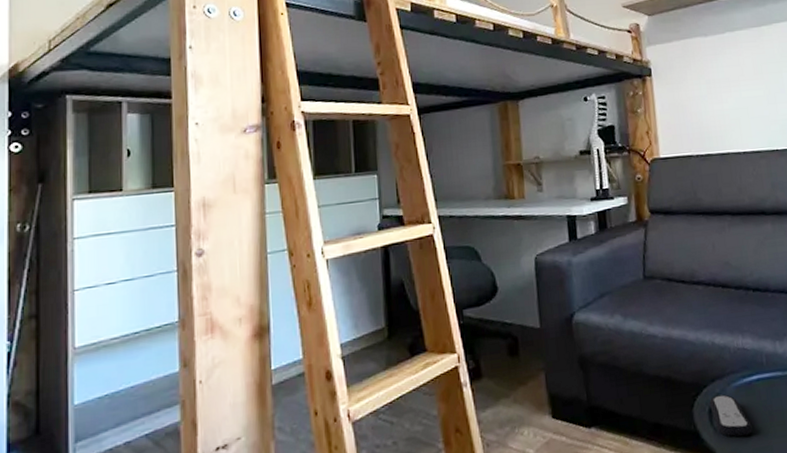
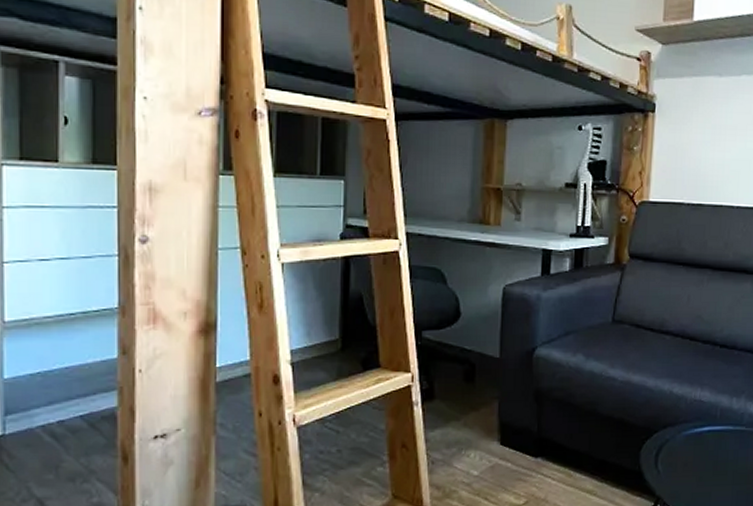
remote control: present [709,395,753,437] -> none [657,441,695,481]

